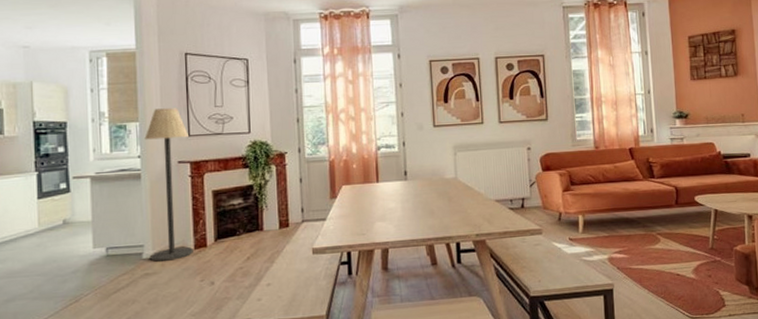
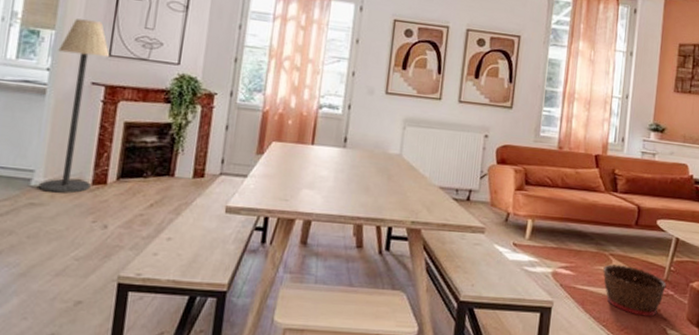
basket: none [653,241,713,284] -> present [603,264,667,317]

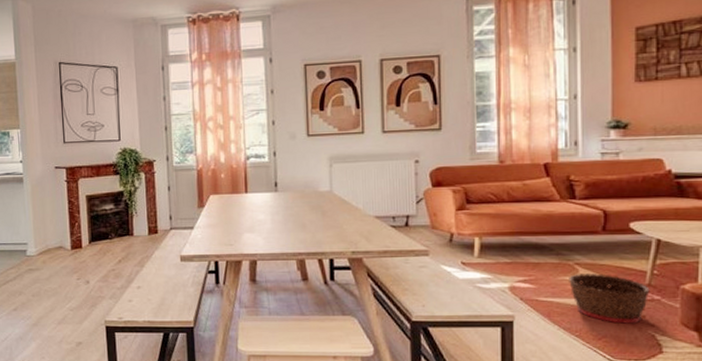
floor lamp: present [38,18,110,194] -> none [25,116,70,259]

